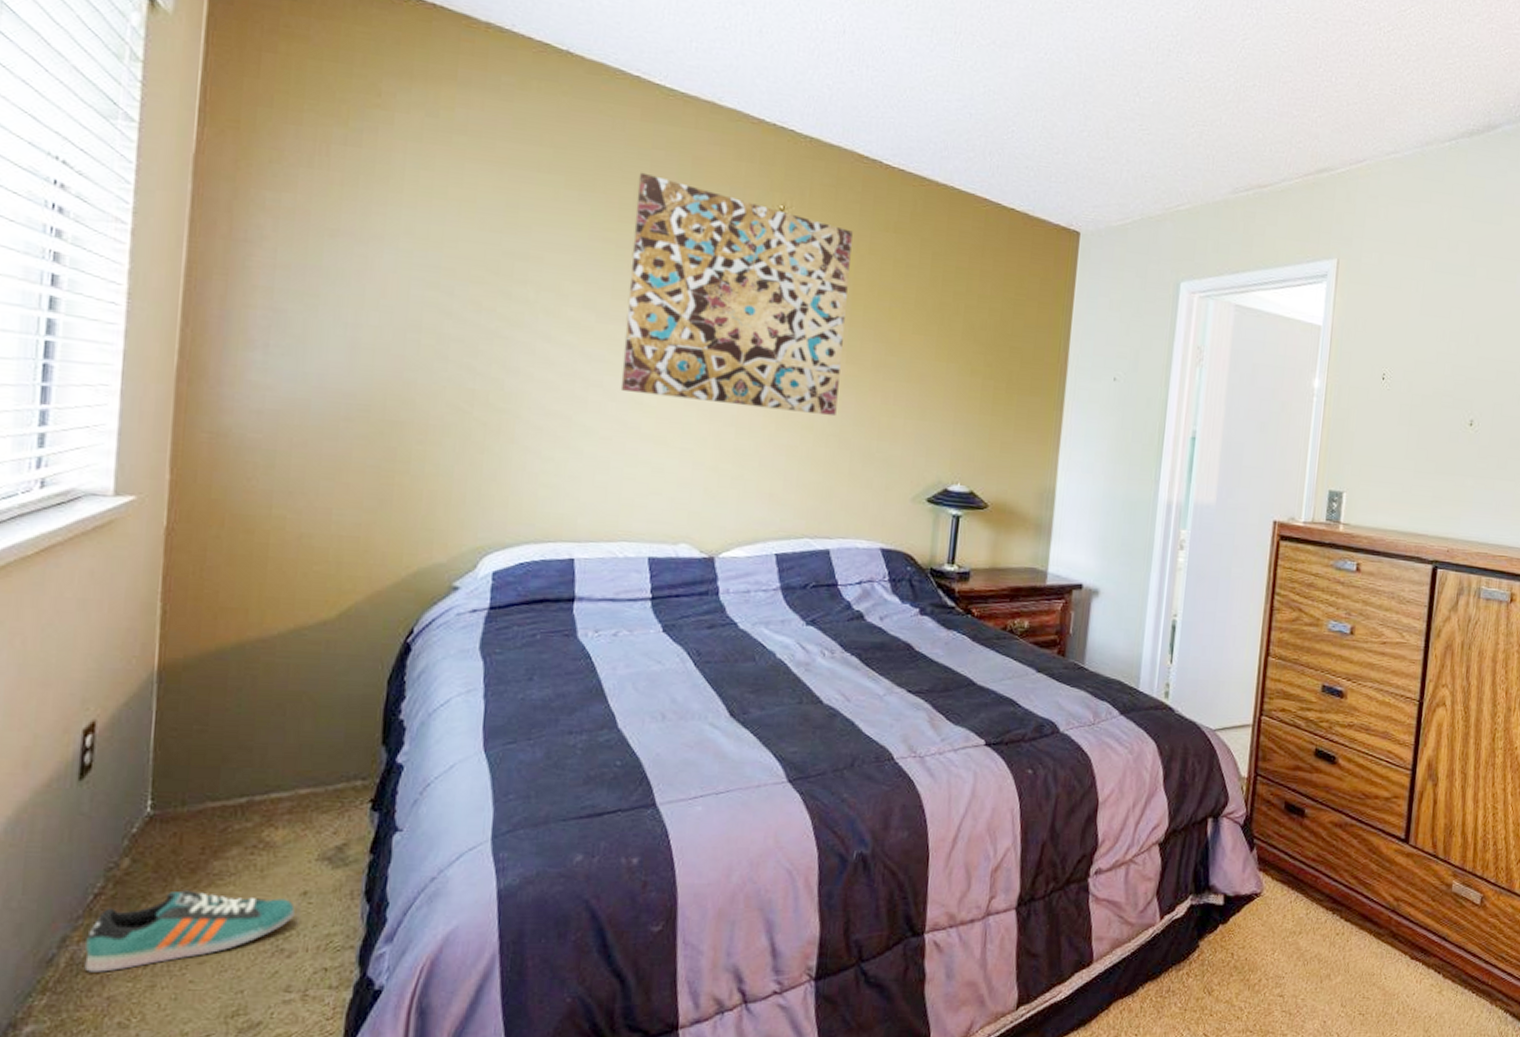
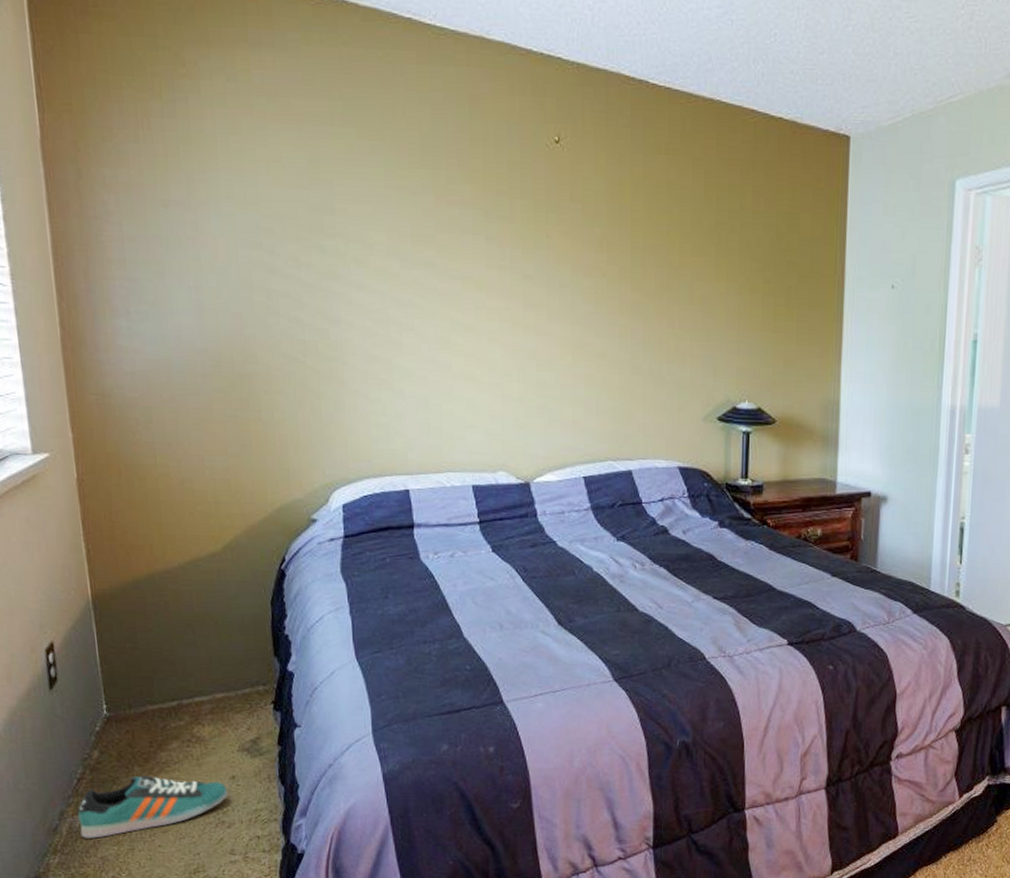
wall art: present [620,172,853,417] -> none [422,116,626,344]

